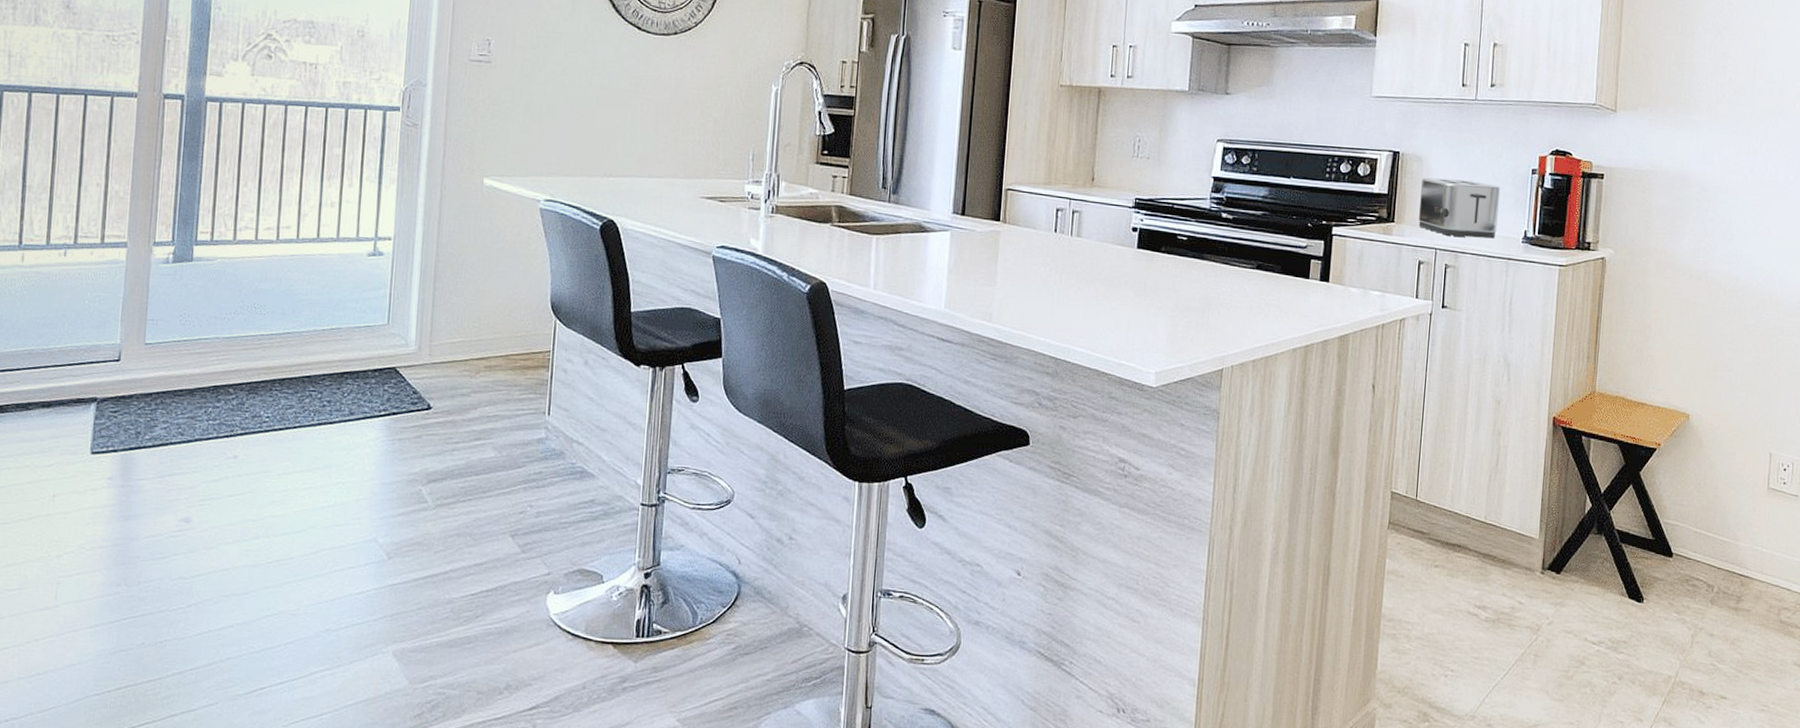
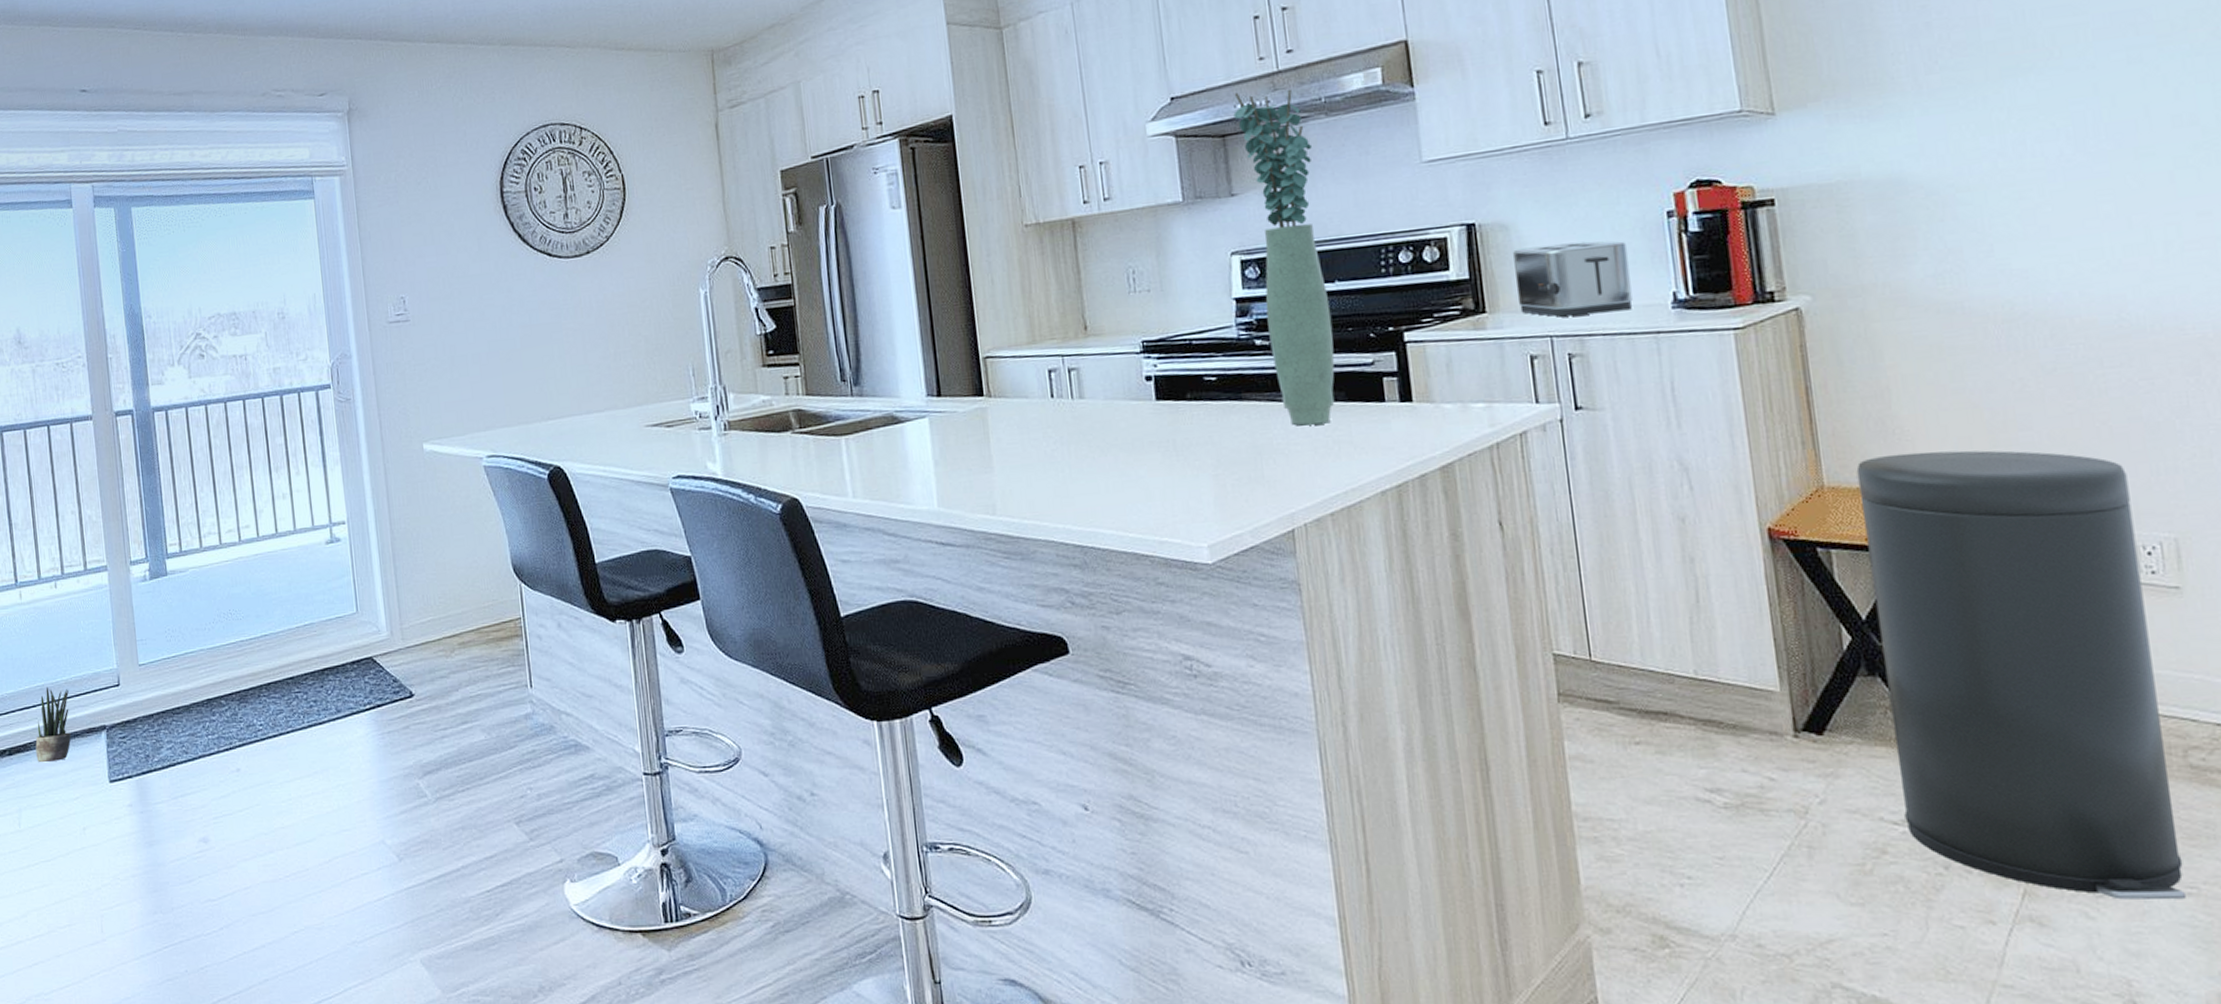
potted plant: none [12,352,61,427] -> present [35,686,72,763]
vase: none [1232,12,1294,289] -> present [1233,89,1335,426]
pedal bin: none [1600,375,1782,714] -> present [1856,450,2186,901]

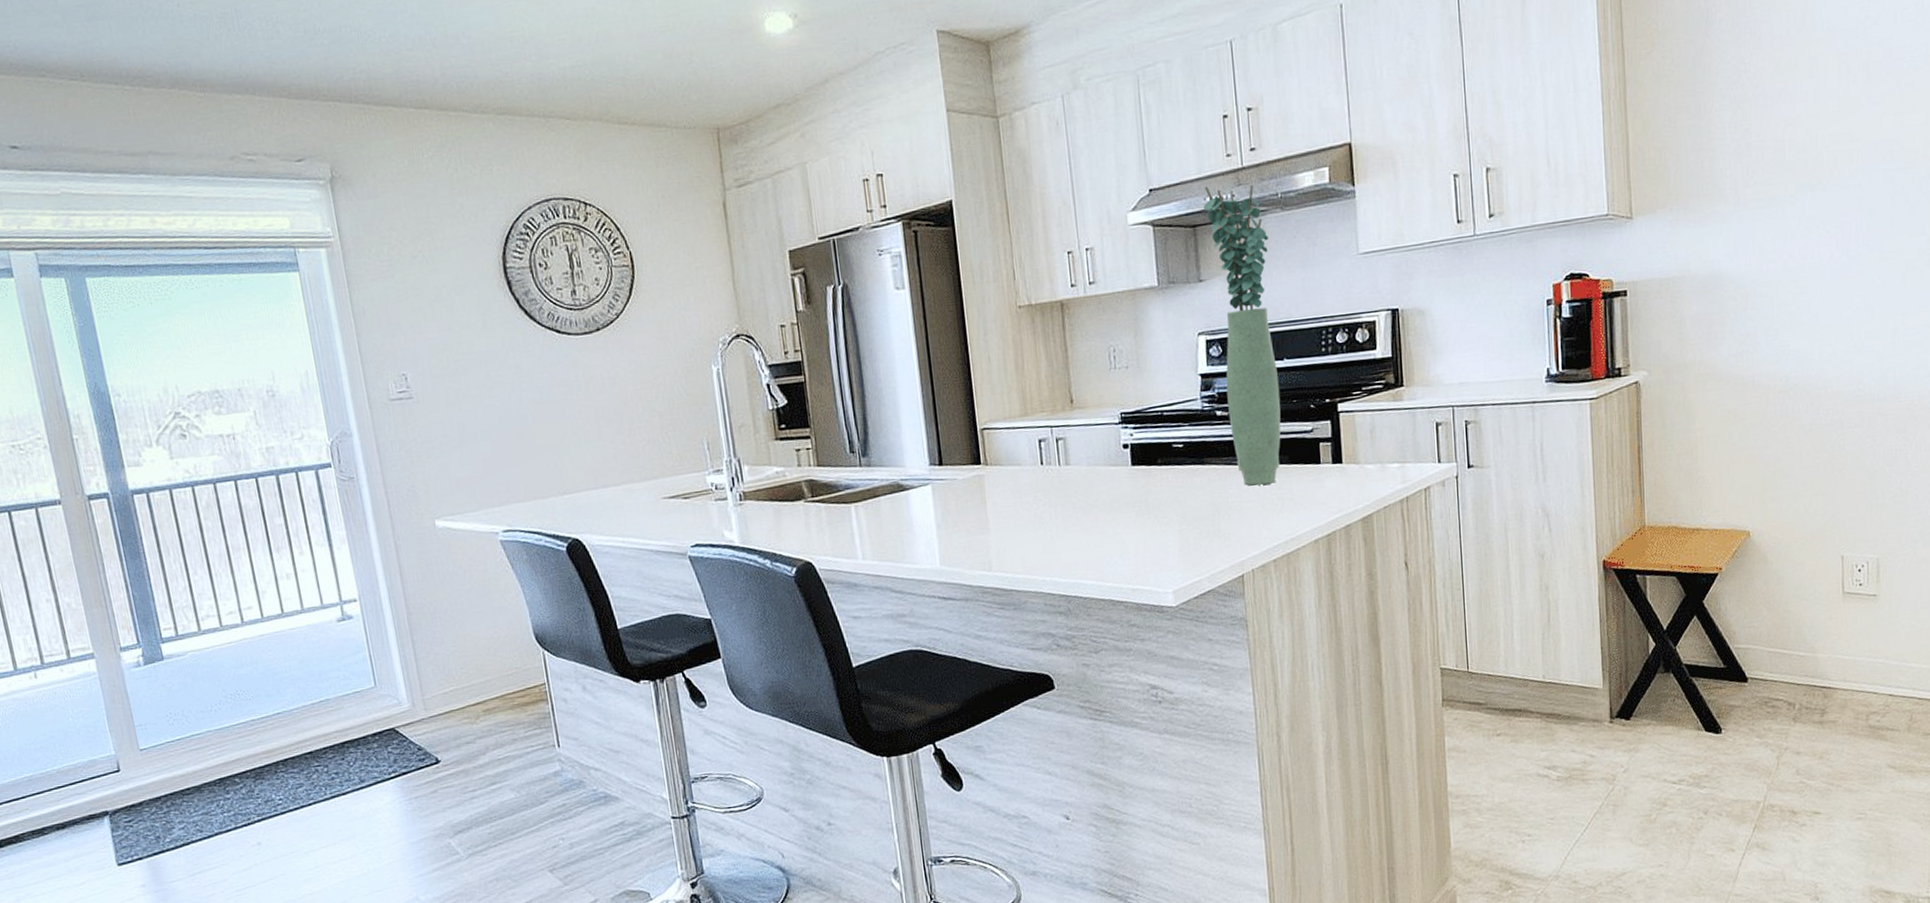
potted plant: present [35,686,72,763] -> none [28,777,70,853]
toaster: present [1513,241,1633,317] -> none [1427,324,1516,390]
pedal bin: present [1856,450,2186,901] -> none [1669,494,1858,827]

